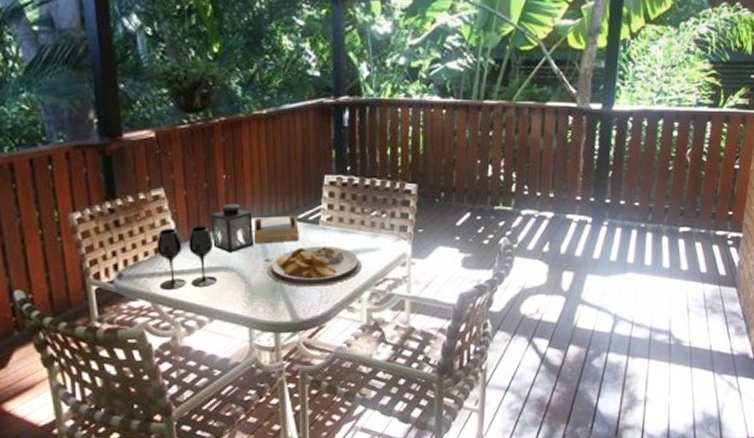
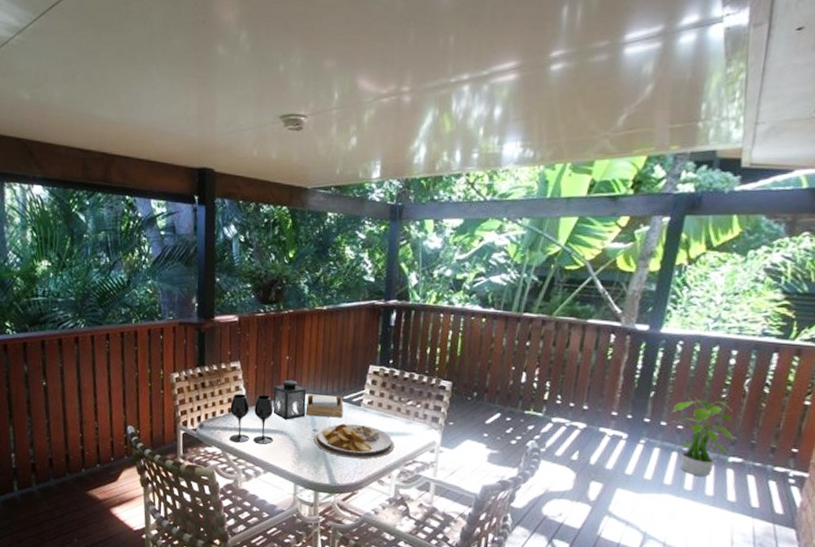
potted plant: none [629,172,683,250] -> present [671,397,735,477]

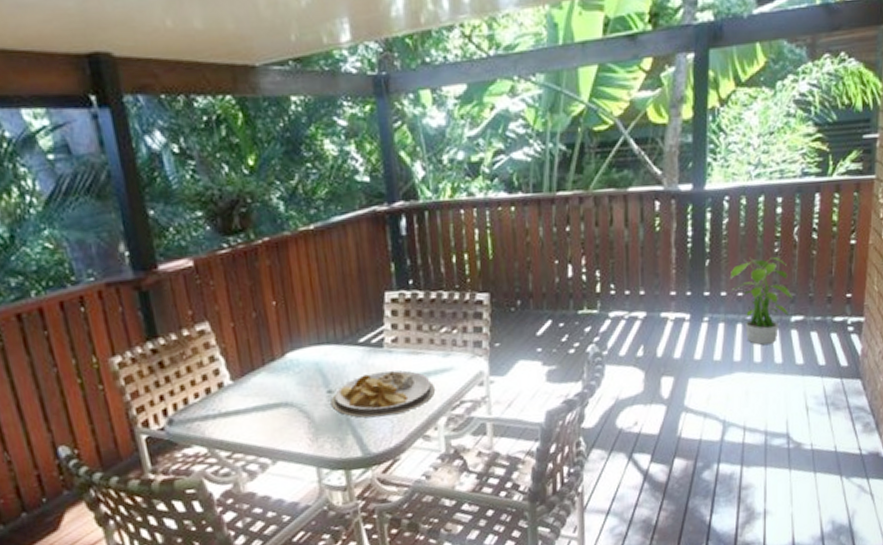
wine glass: present [229,394,274,444] -> none [206,360,276,433]
lantern: present [272,357,307,420] -> none [263,301,313,387]
napkin holder: present [305,394,344,418] -> none [311,339,363,375]

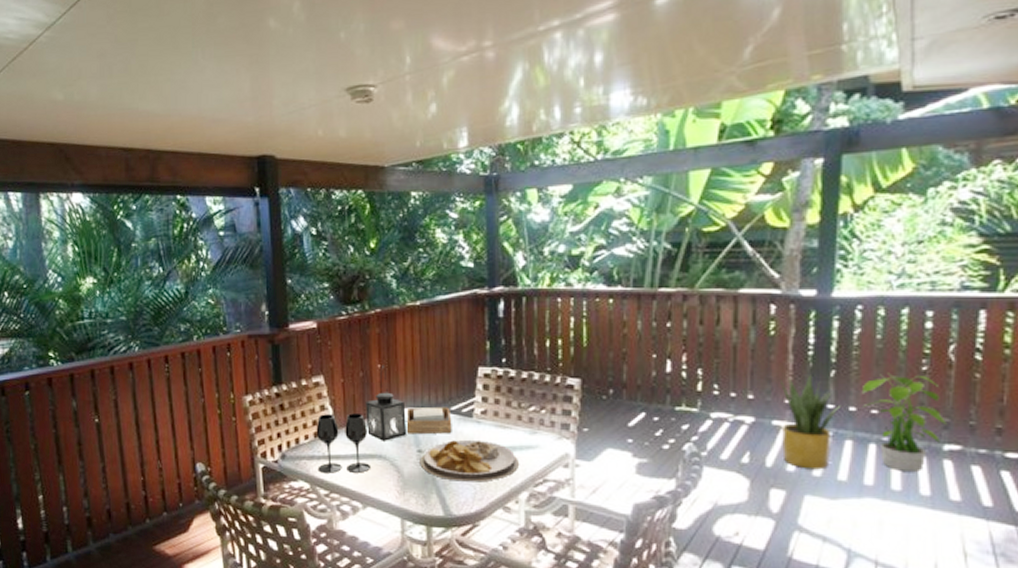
wine glass: none [206,360,276,433] -> present [316,413,370,473]
lantern: none [263,301,313,387] -> present [365,365,406,441]
napkin holder: none [311,339,363,375] -> present [406,406,452,435]
planter: none [666,266,715,355] -> present [780,375,842,470]

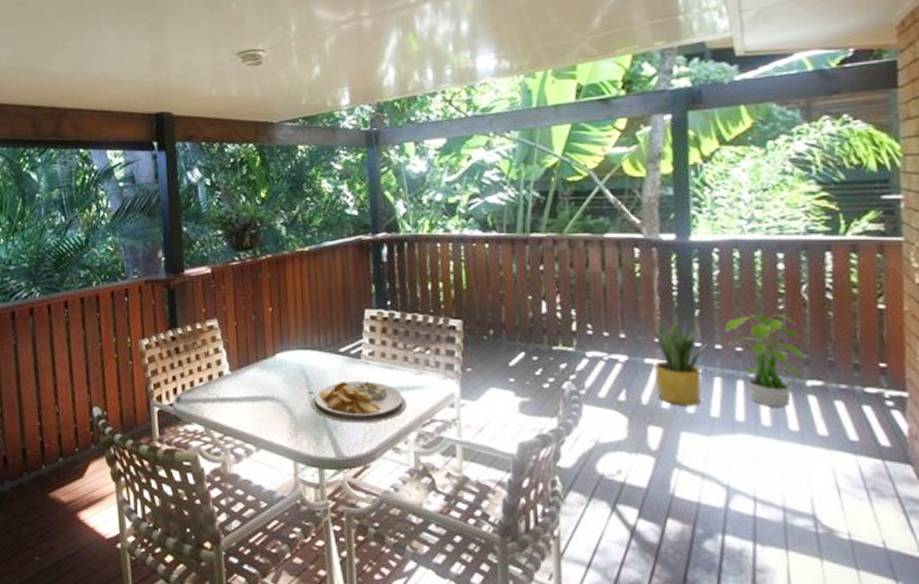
wine glass: present [316,413,370,473] -> none [210,356,263,416]
lantern: present [365,365,406,441] -> none [258,308,297,383]
napkin holder: present [406,406,452,435] -> none [297,348,341,376]

